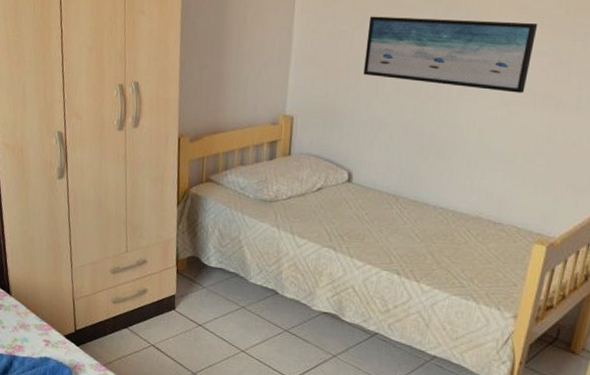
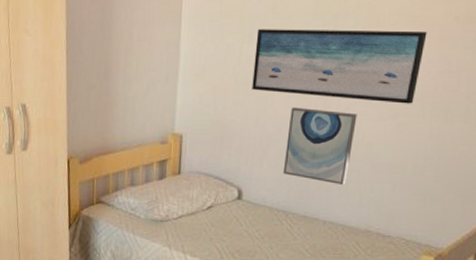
wall art: none [393,92,468,171] -> present [282,107,357,185]

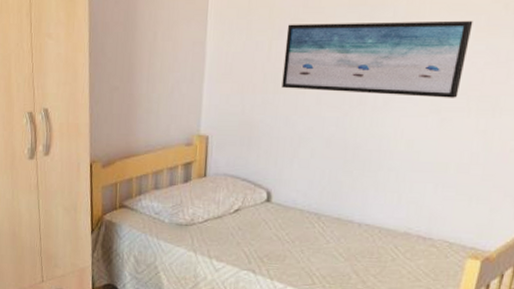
wall art: present [282,107,357,185] -> none [314,104,396,185]

